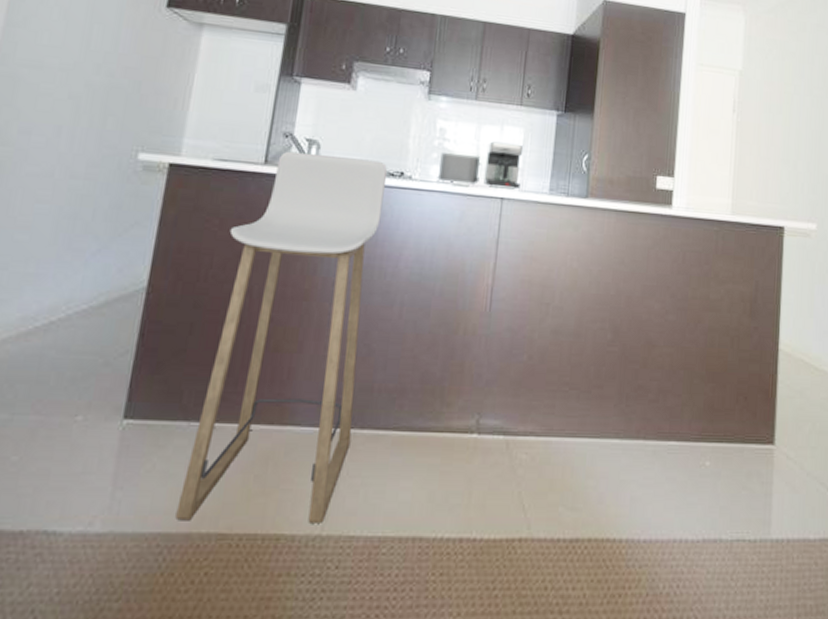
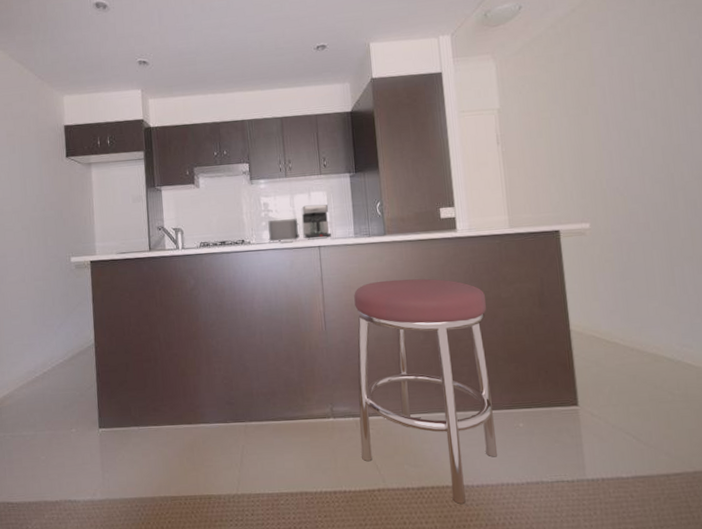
bar stool: present [175,151,388,523] -> none [137,235,245,490]
bar stool: none [505,255,691,566] -> present [354,278,498,505]

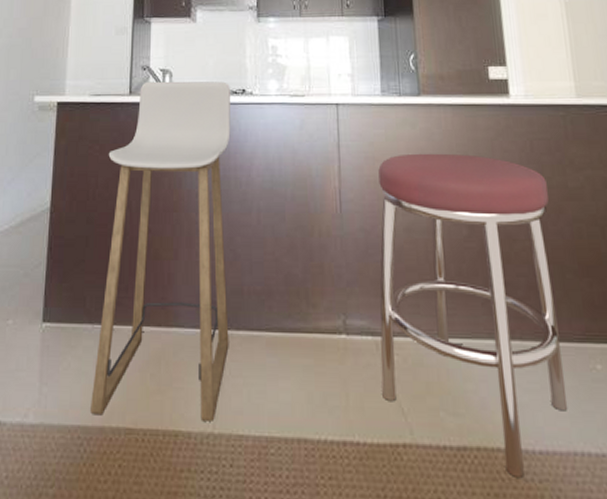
bar stool: none [137,235,245,490] -> present [90,81,231,421]
toaster: present [268,217,301,242] -> none [275,66,315,94]
coffee maker: present [300,204,331,239] -> none [316,52,353,95]

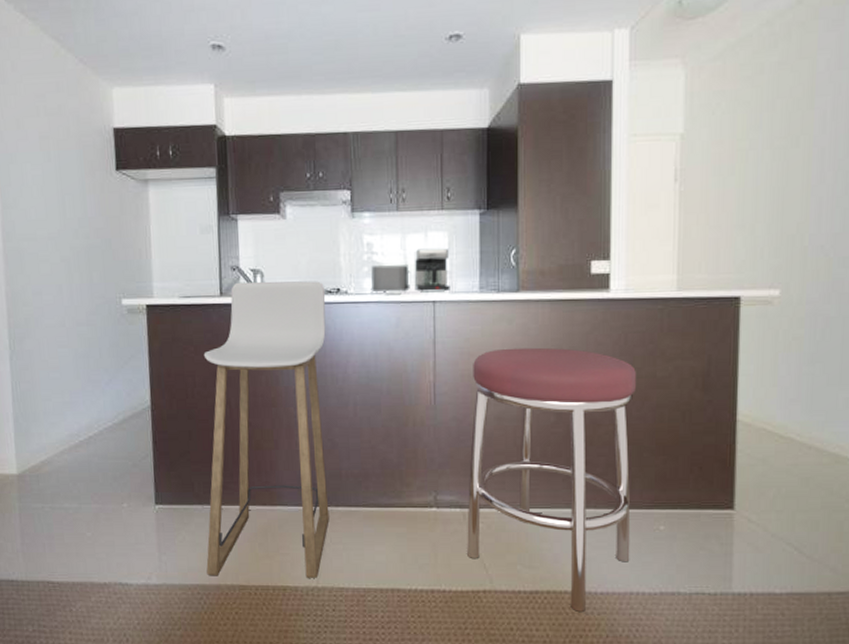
toaster: none [275,66,315,94] -> present [370,263,411,293]
coffee maker: none [316,52,353,95] -> present [413,248,450,292]

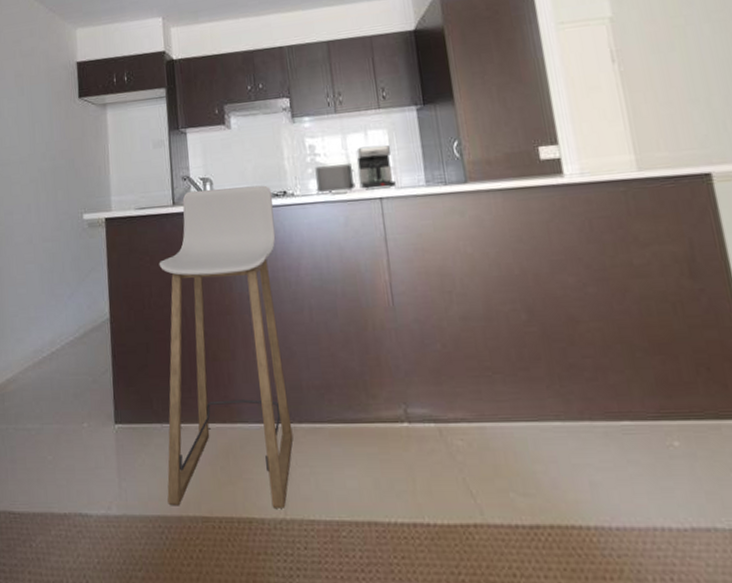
bar stool: present [467,347,636,613] -> none [428,238,645,555]

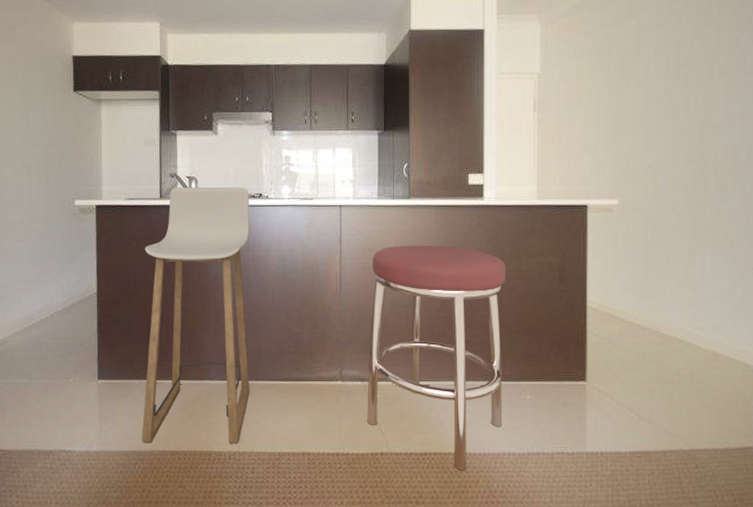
toaster: present [315,162,357,193] -> none [288,174,322,198]
coffee maker: present [355,144,396,189] -> none [324,161,354,198]
bar stool: none [428,238,645,555] -> present [367,245,505,471]

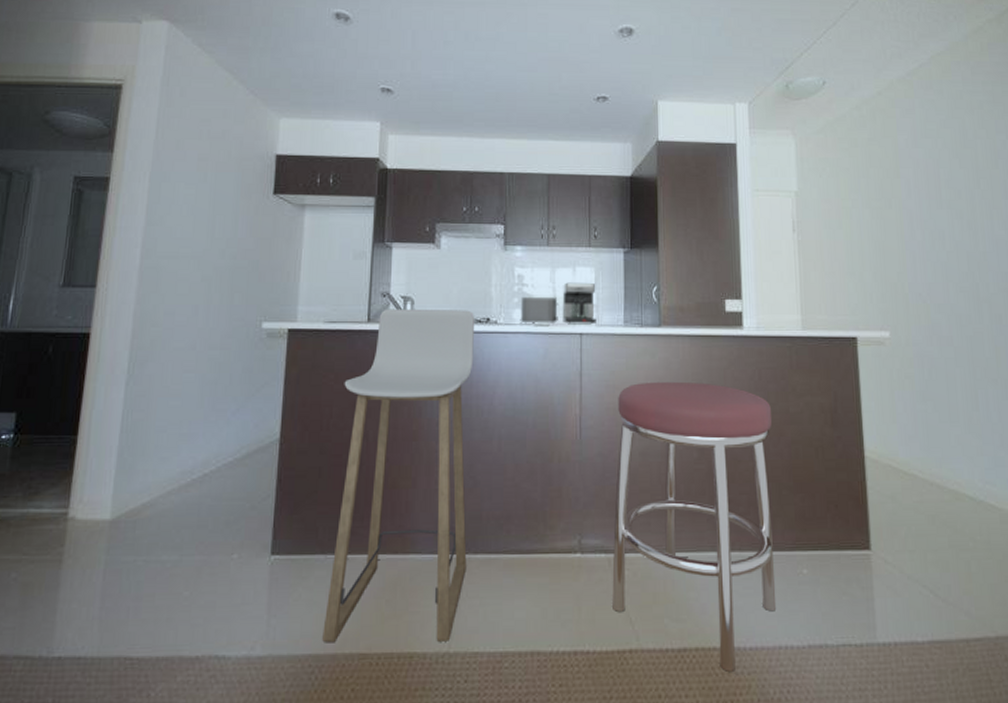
toaster: none [288,174,322,198] -> present [520,296,560,324]
coffee maker: none [324,161,354,198] -> present [562,282,596,325]

